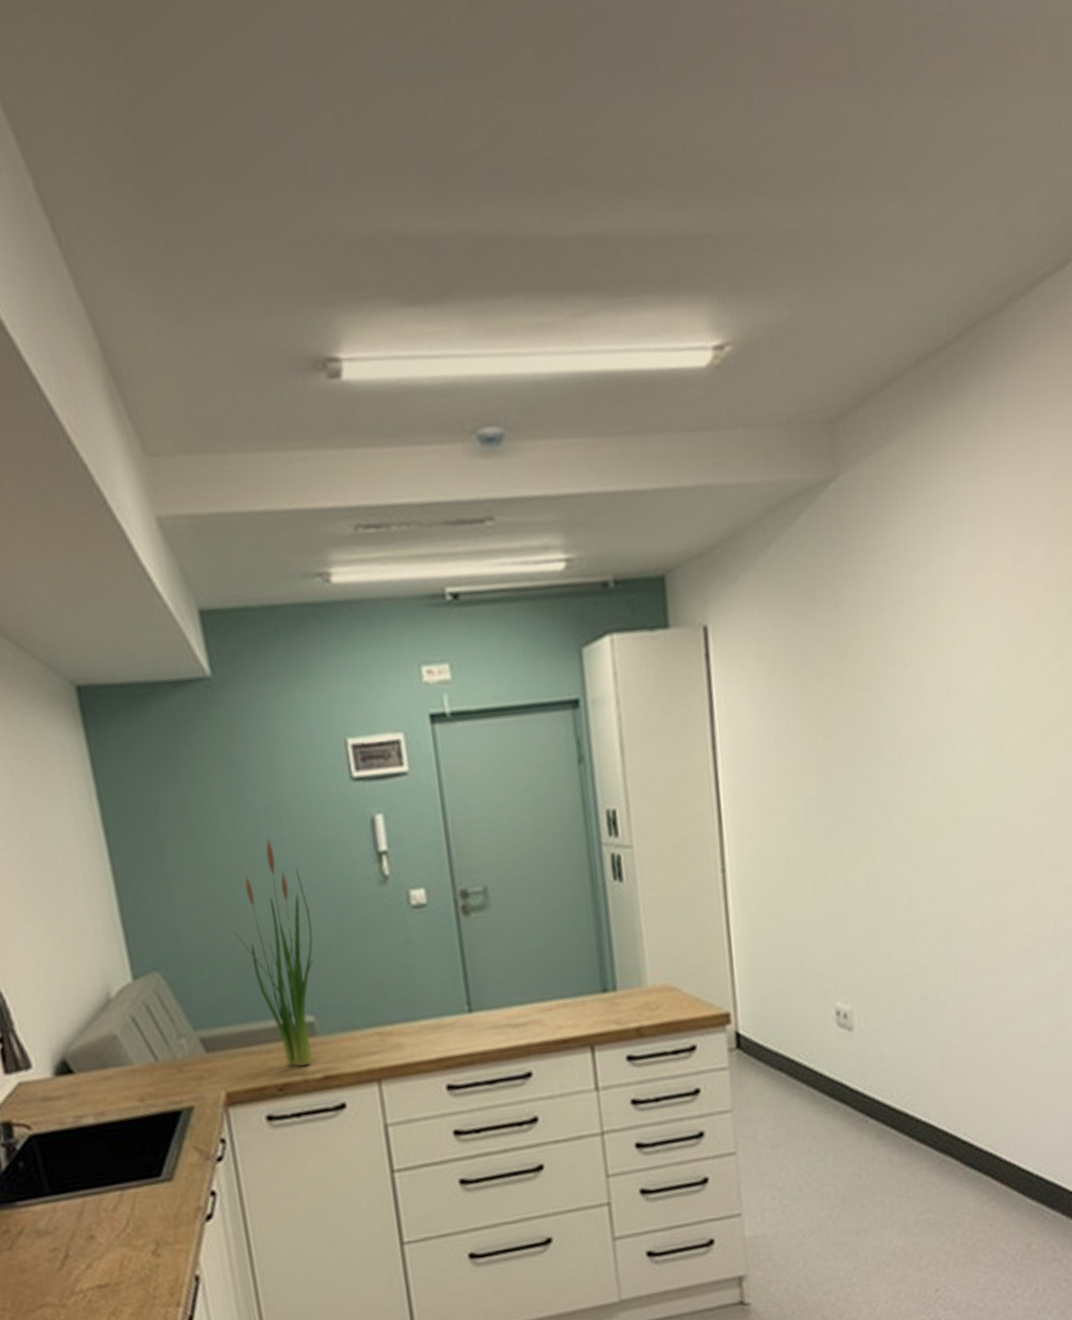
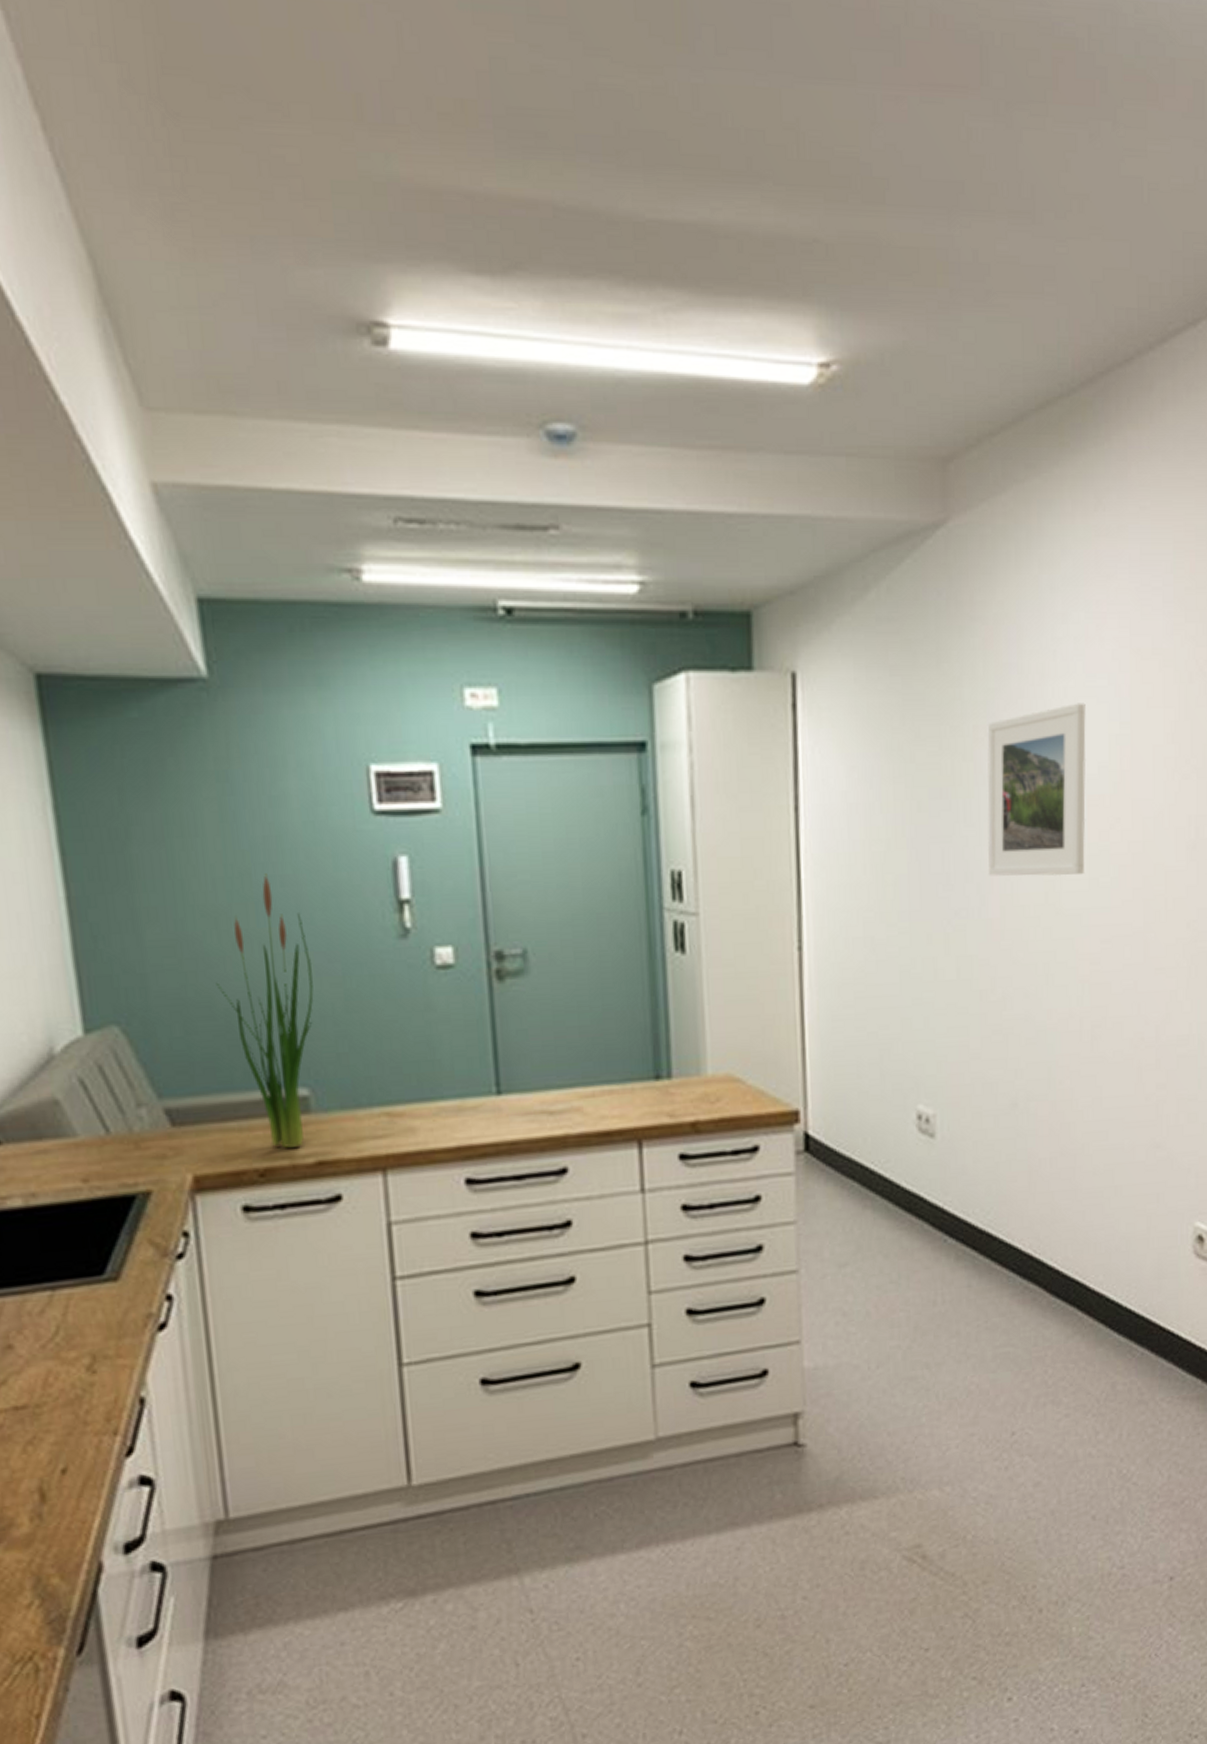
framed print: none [884,629,980,794] -> present [987,703,1086,877]

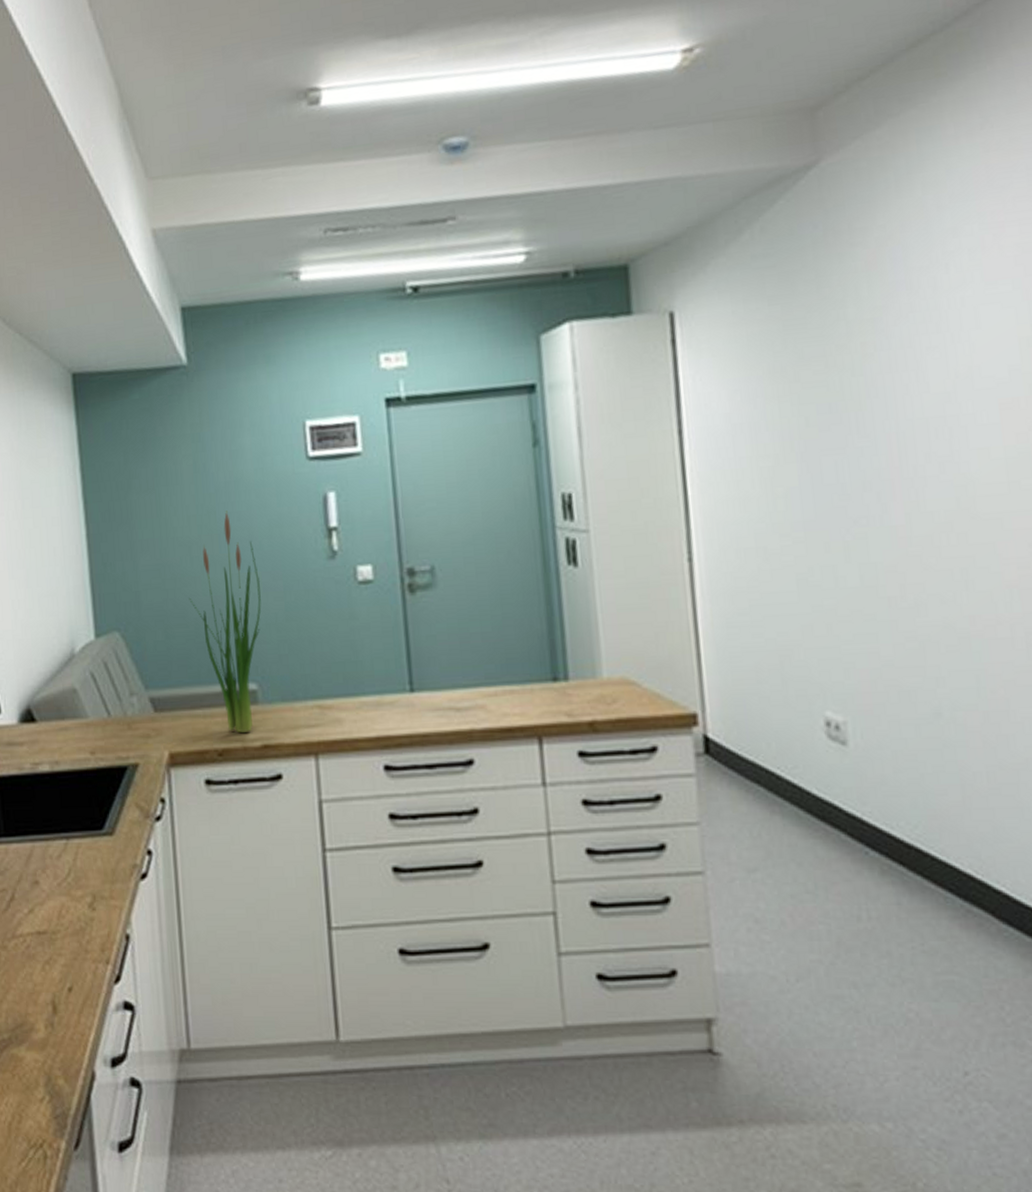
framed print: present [987,703,1086,877] -> none [877,310,1002,484]

